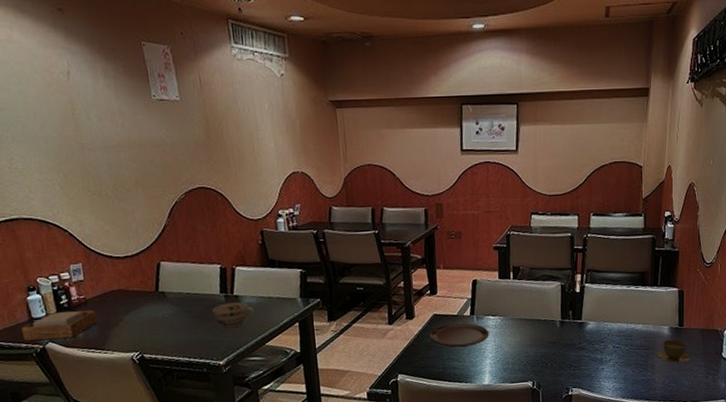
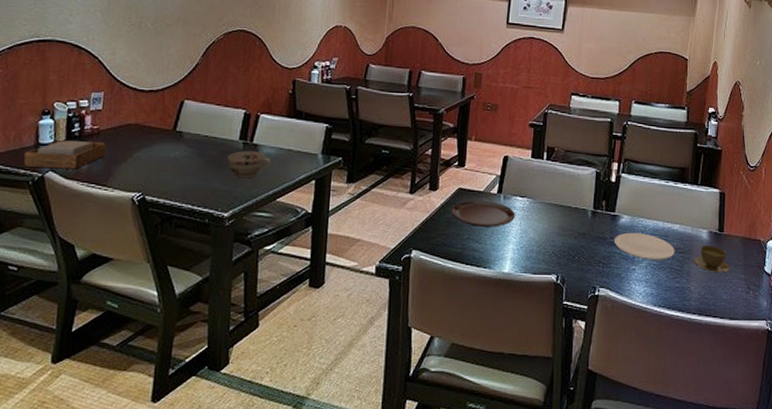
plate: none [582,335,640,359] -> present [614,232,675,260]

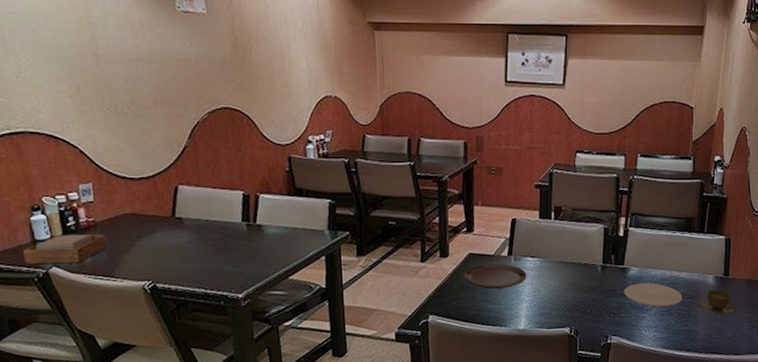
teacup: present [227,151,271,178] -> none [233,232,278,260]

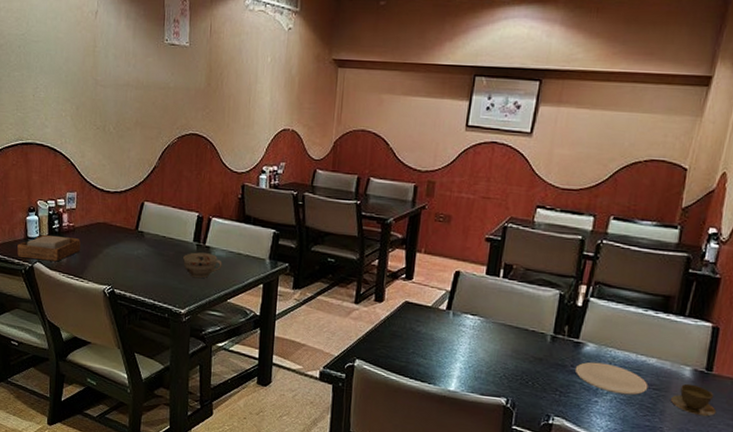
teacup: none [233,232,278,260] -> present [183,252,223,279]
plate: present [464,263,527,289] -> none [396,314,465,344]

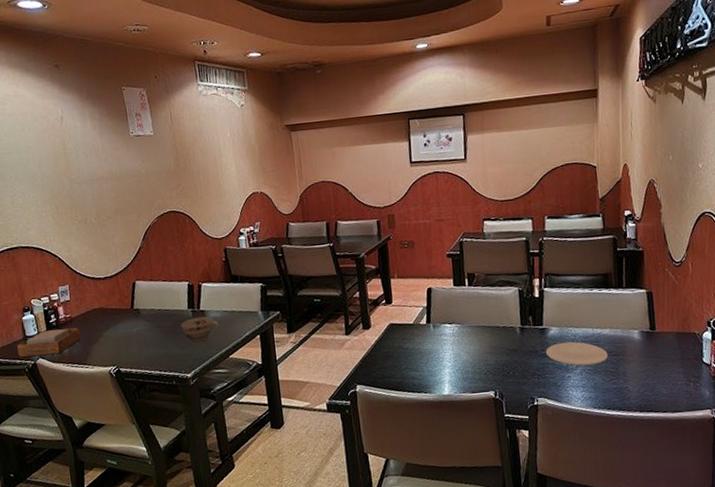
teacup: present [670,383,717,417] -> none [628,344,667,370]

